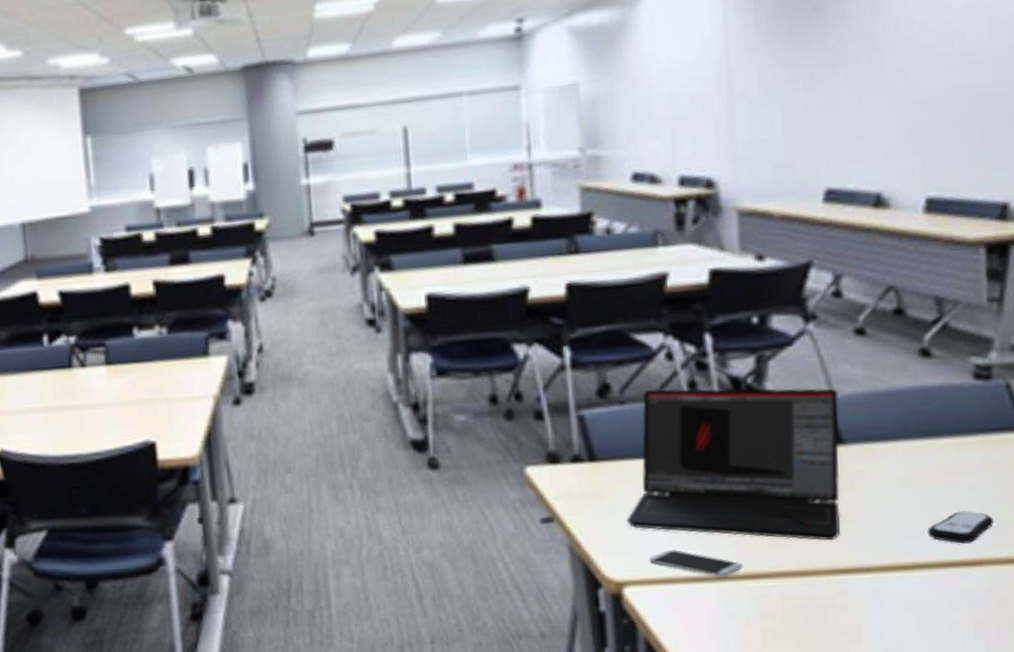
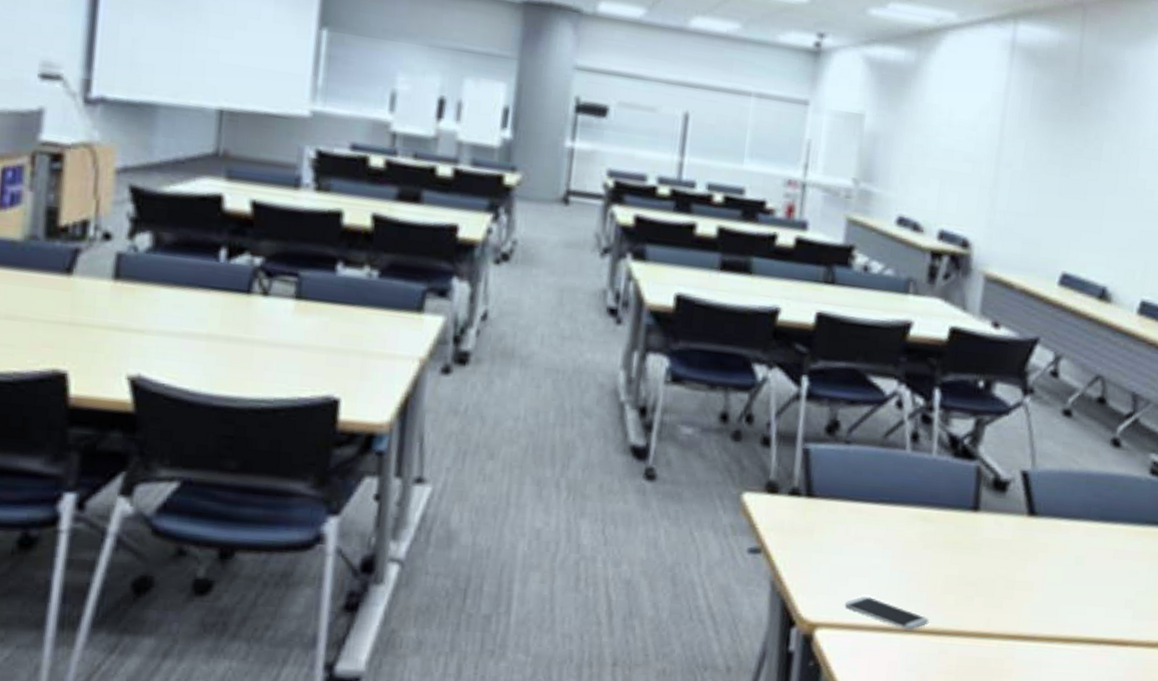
laptop: present [627,388,840,541] -> none [831,434,1039,607]
remote control: present [927,511,995,544] -> none [1089,593,1144,624]

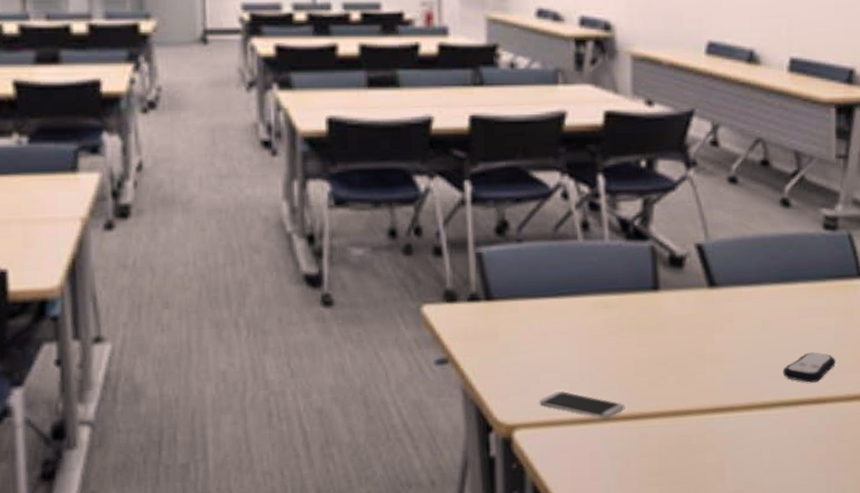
remote control: none [1089,593,1144,624] -> present [783,352,836,383]

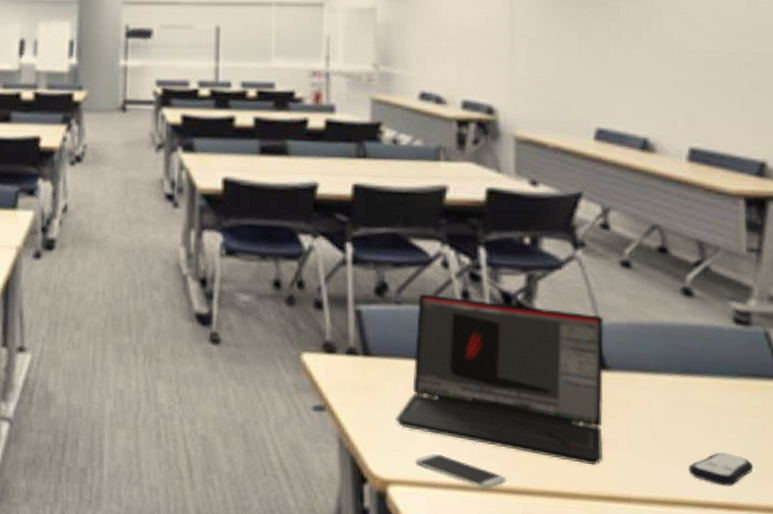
laptop: none [519,228,713,381] -> present [396,293,604,466]

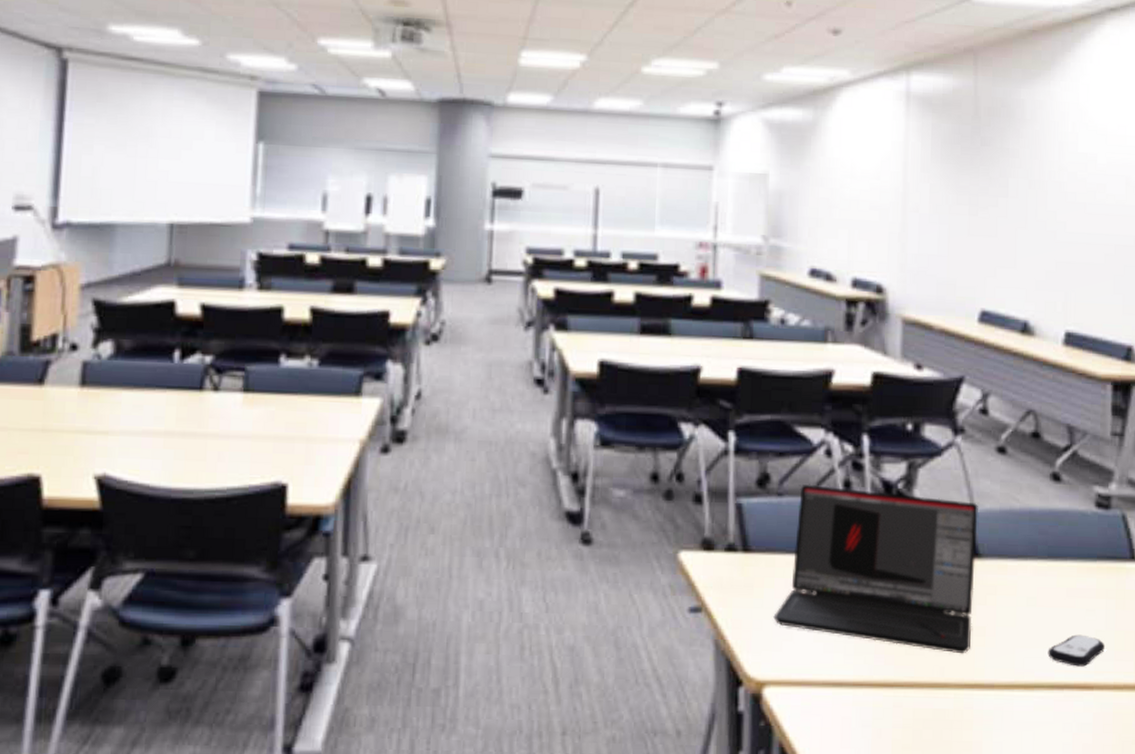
smartphone: present [415,452,507,489] -> none [791,650,880,684]

